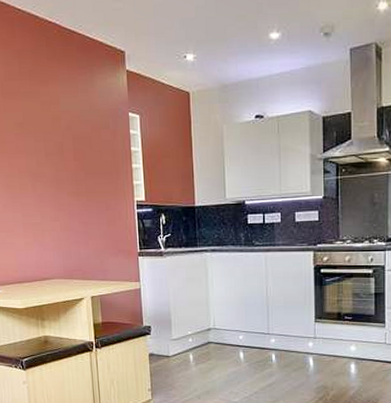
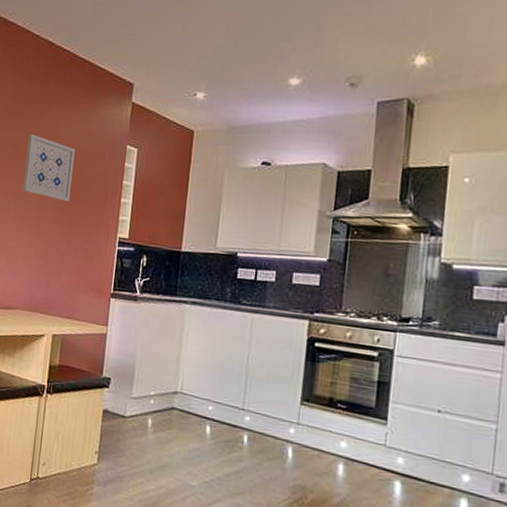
wall art: none [31,111,84,174] -> present [22,134,75,202]

